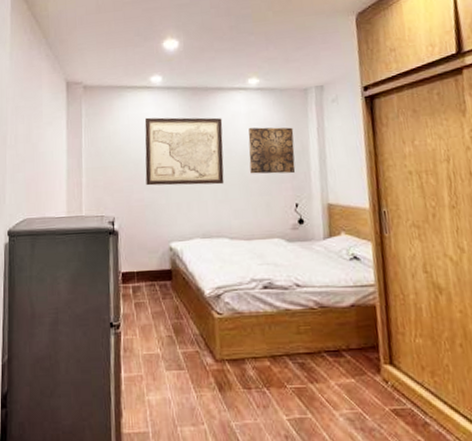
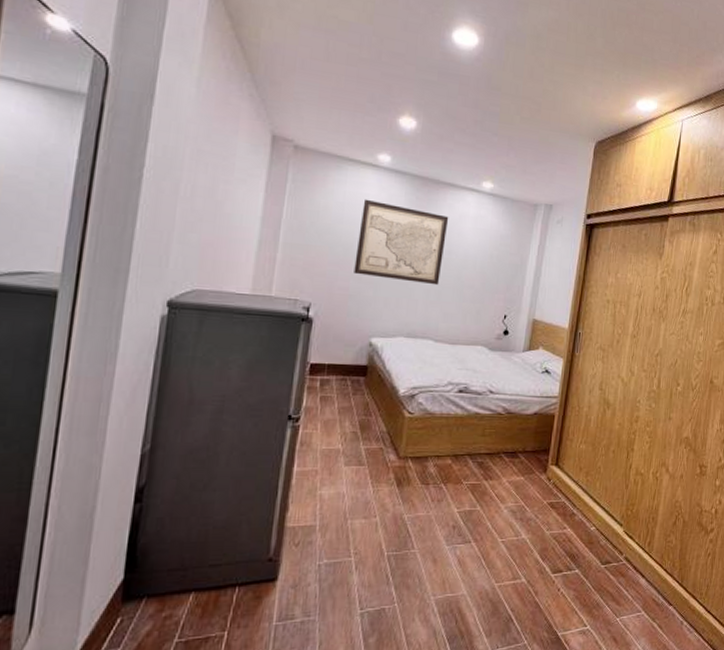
wall art: present [248,127,296,174] -> none [467,233,517,286]

